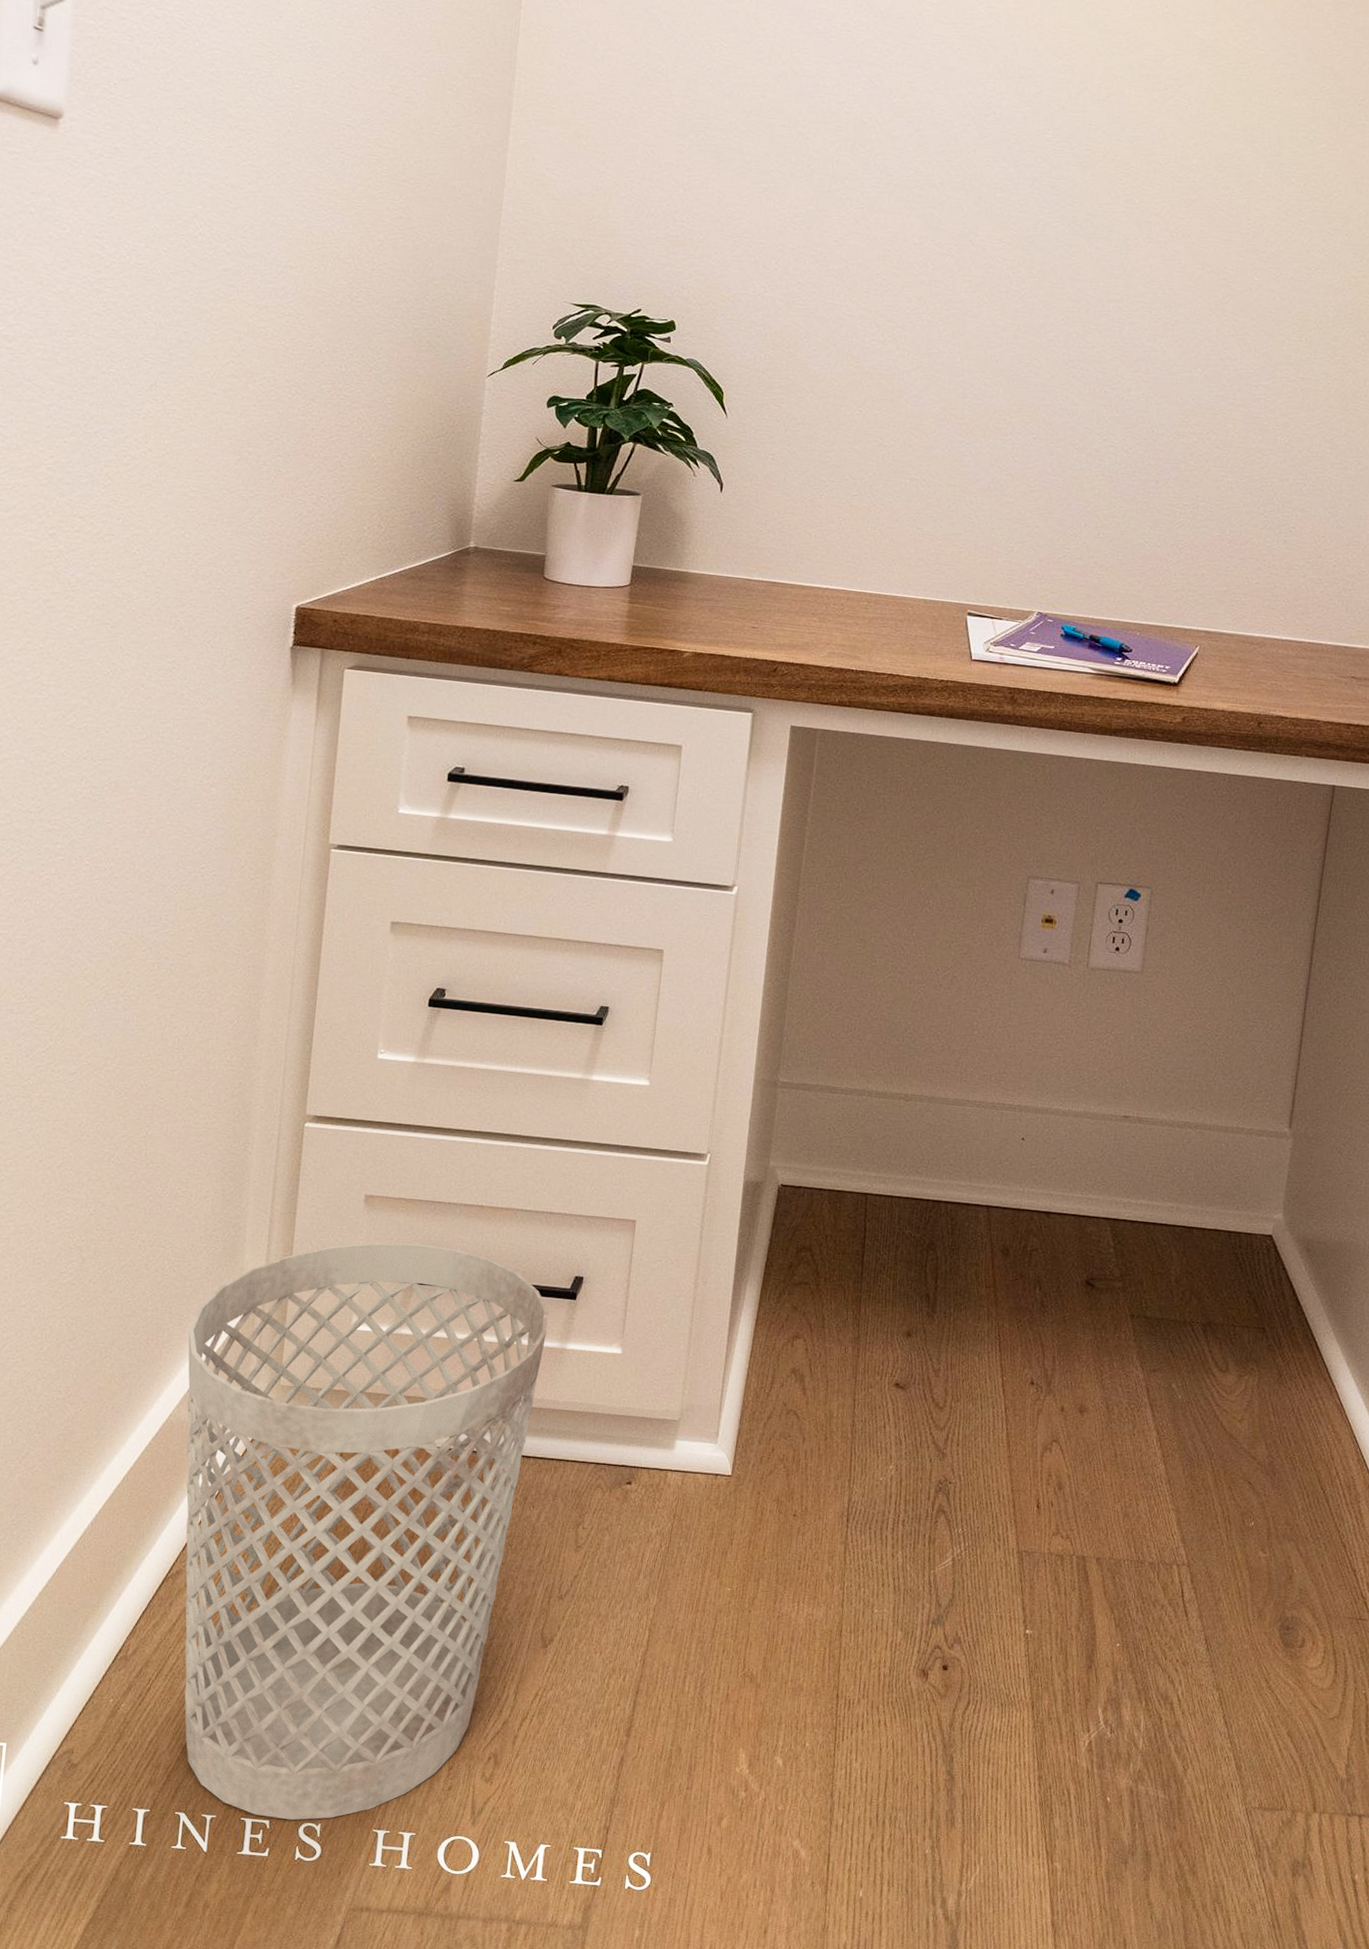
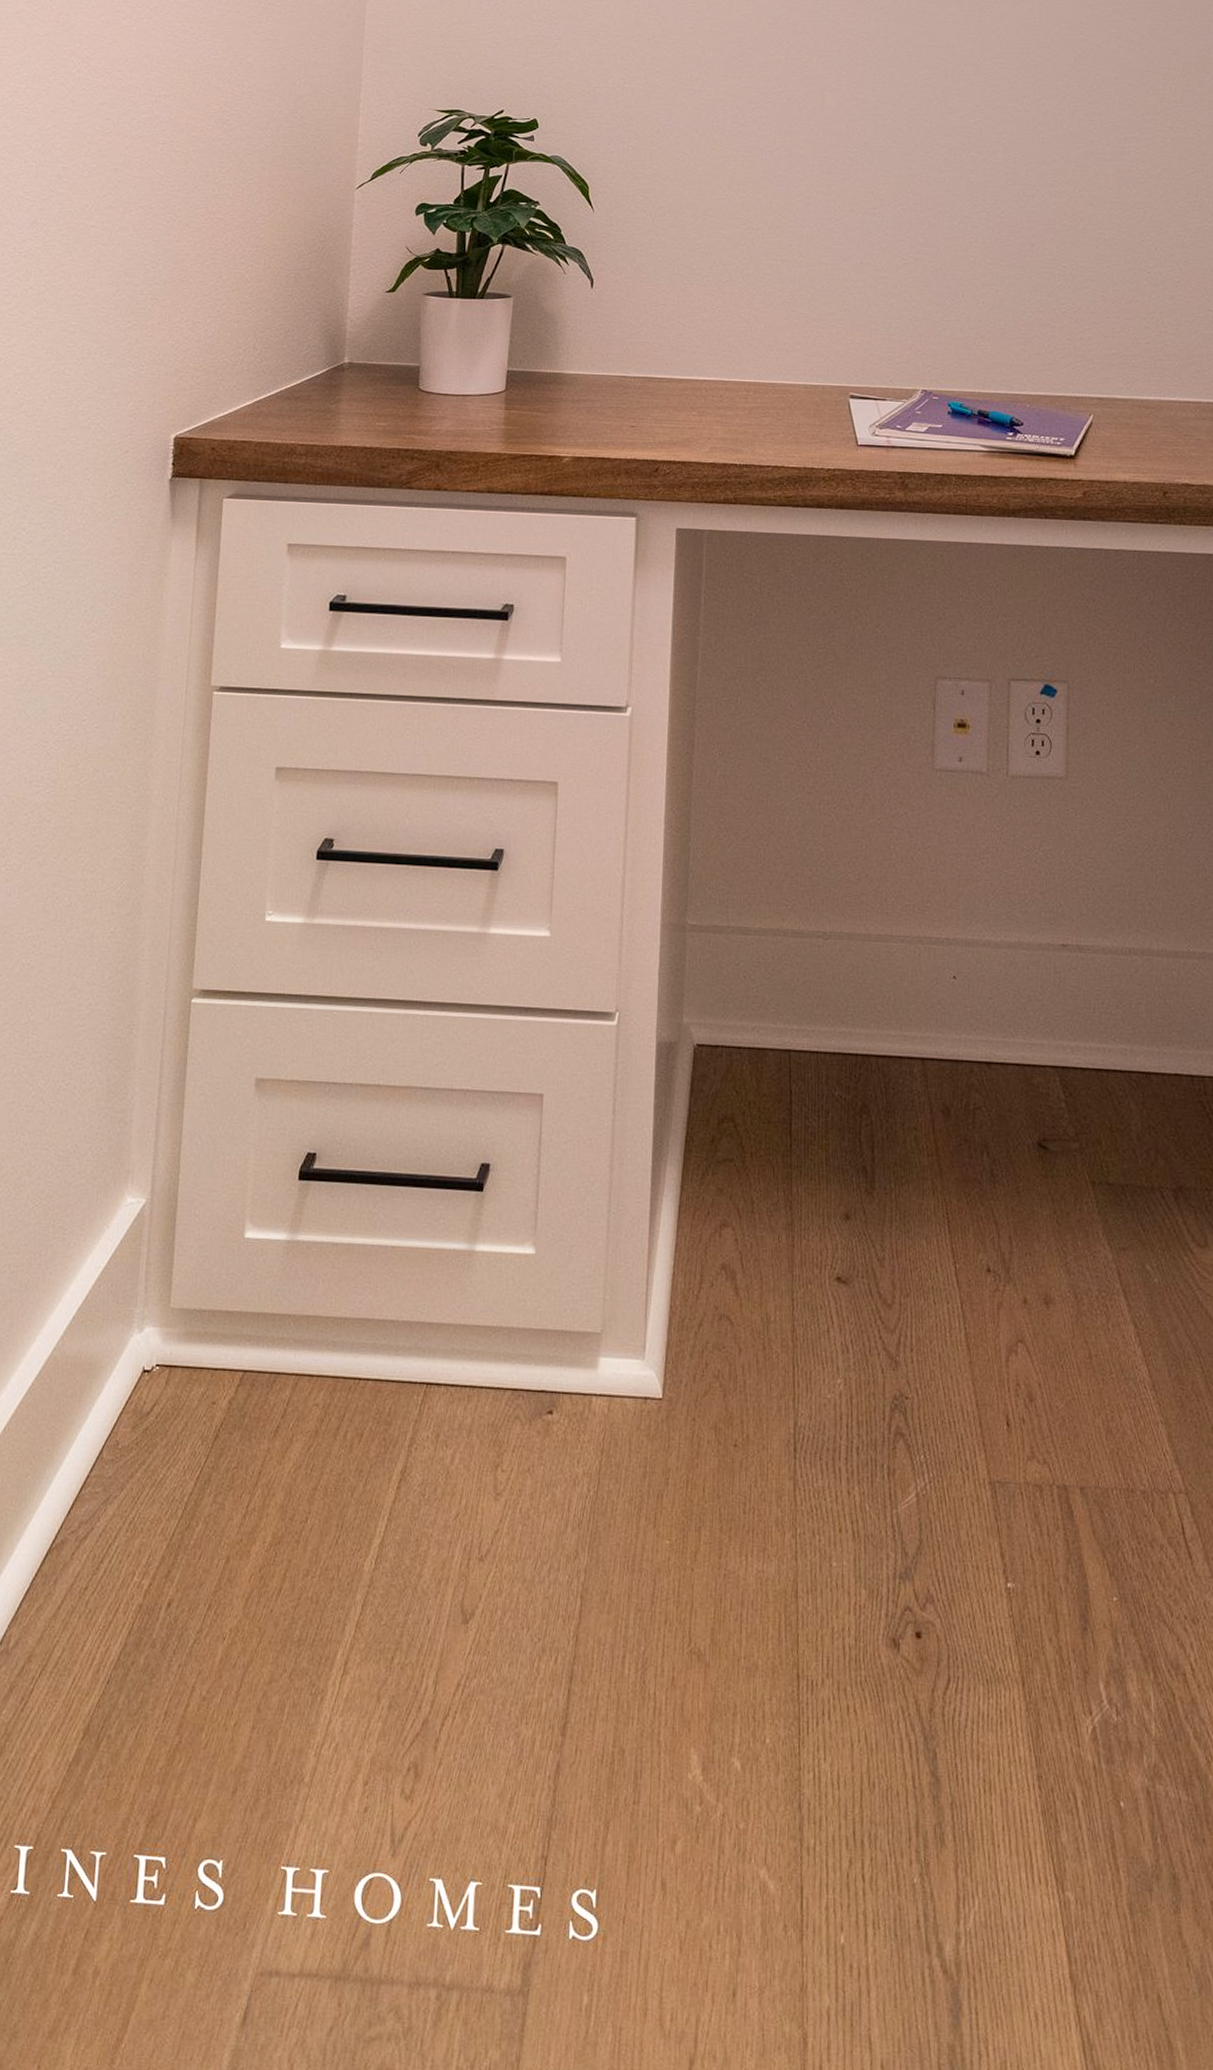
wastebasket: present [184,1242,549,1821] -> none [70,1132,454,1857]

